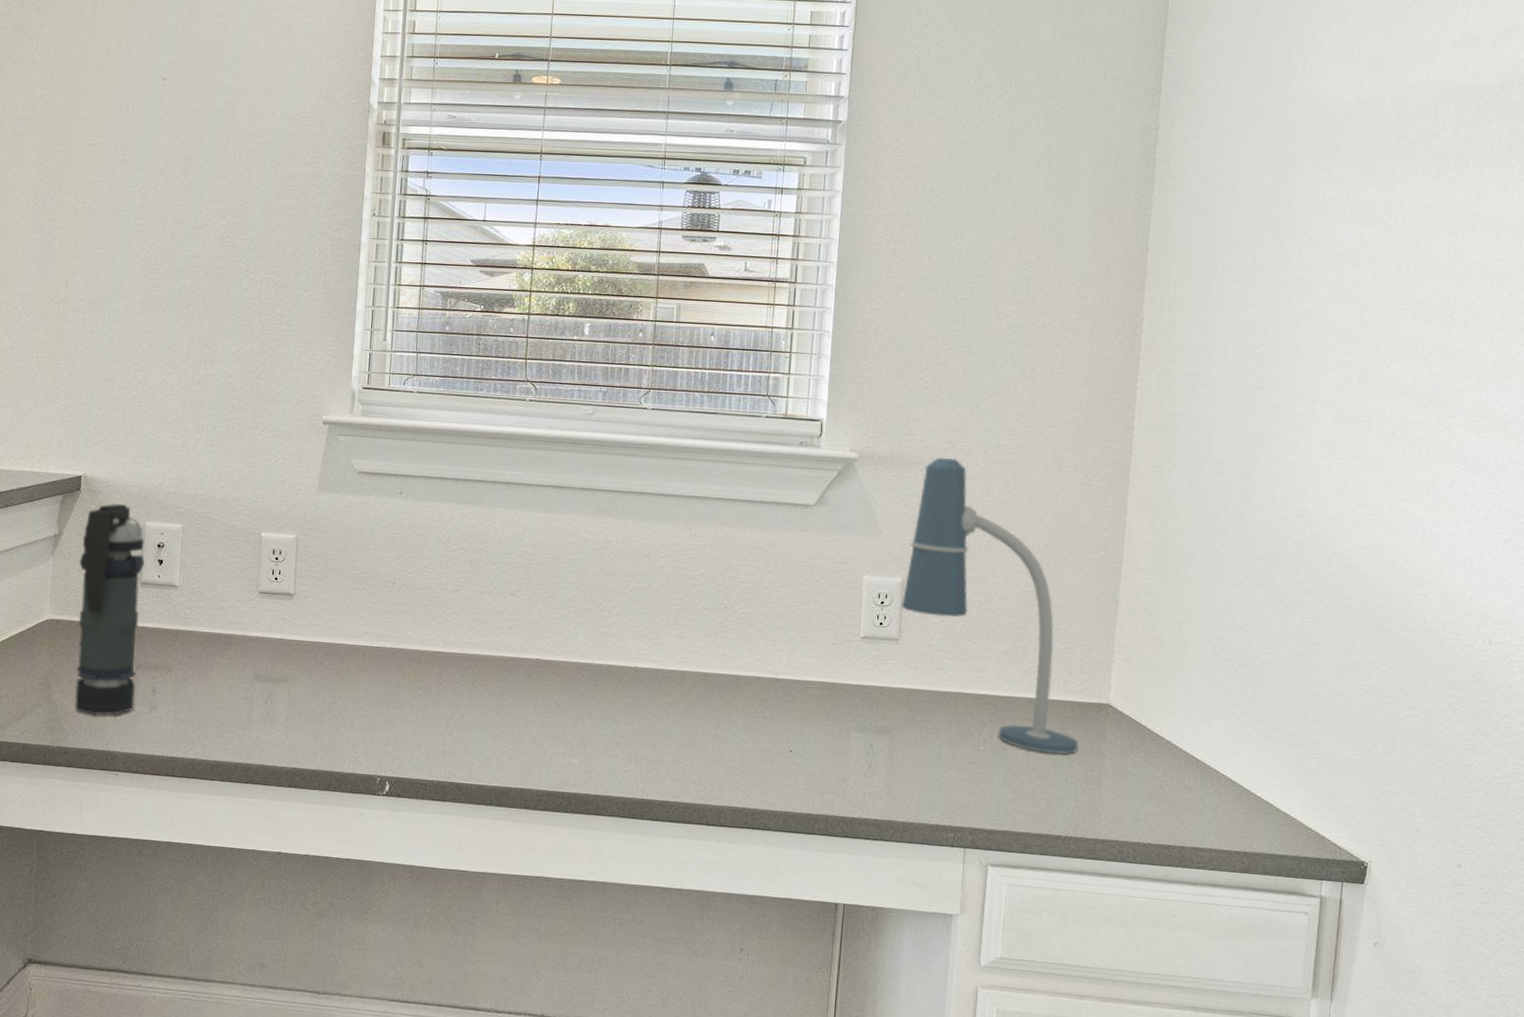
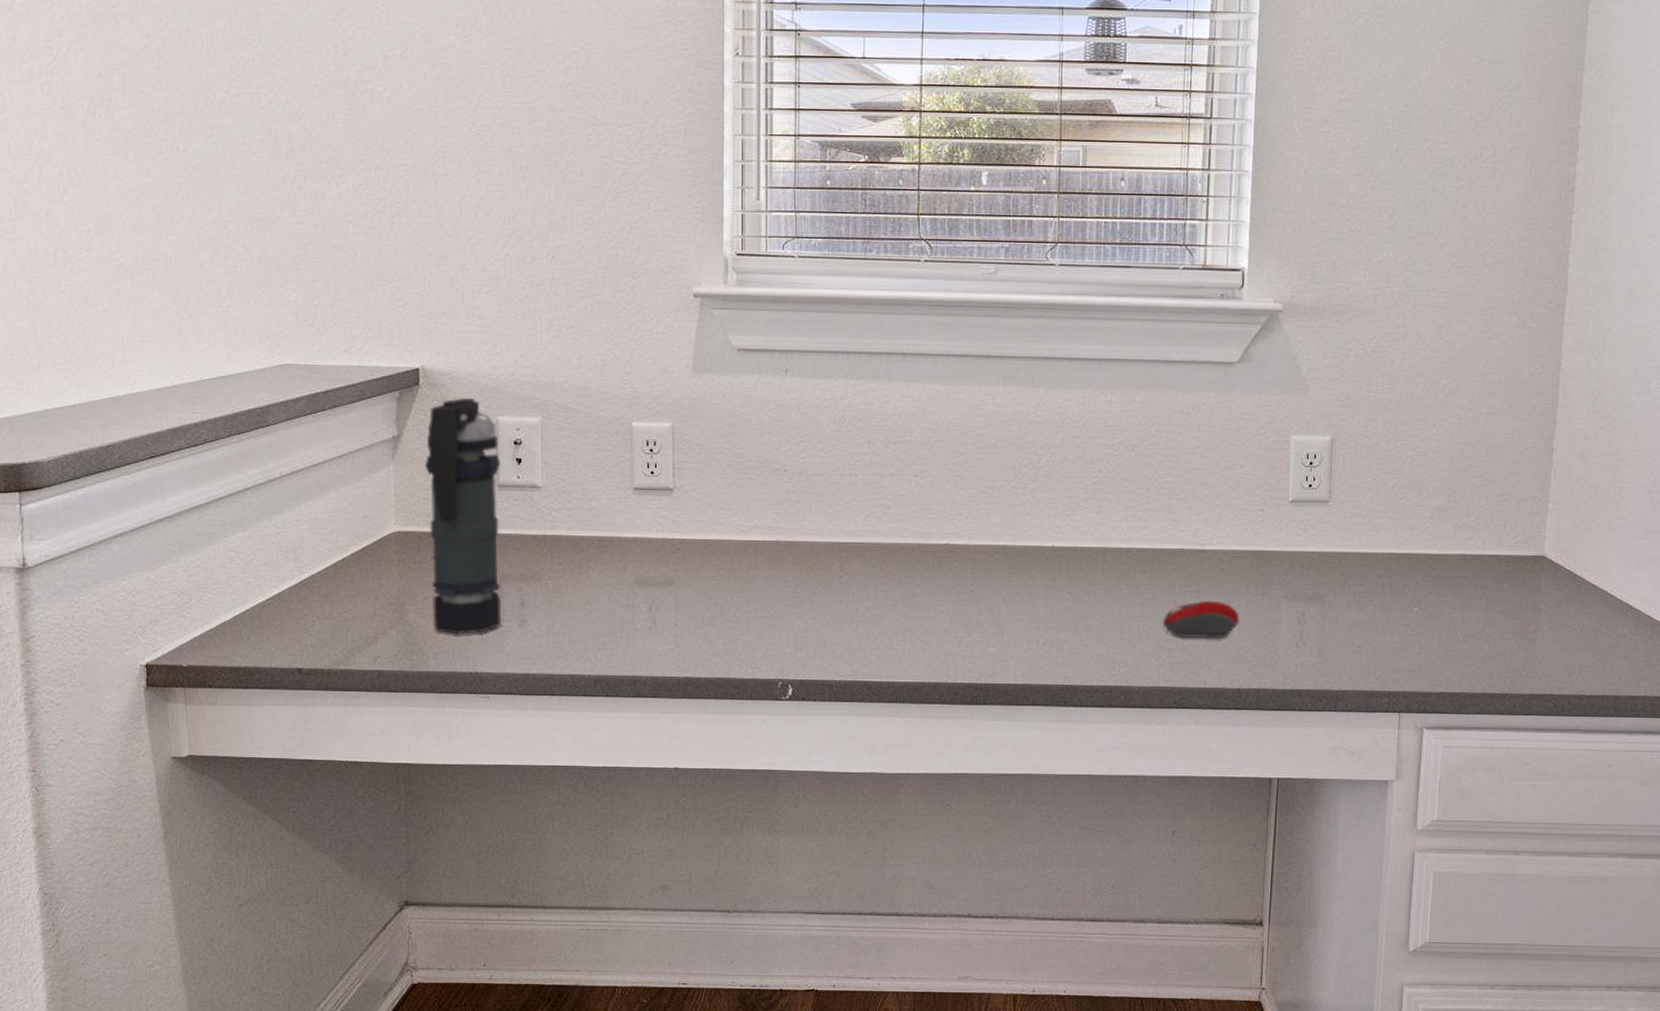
computer mouse: none [737,727,811,764] -> present [1163,600,1240,639]
desk lamp: present [901,458,1078,754] -> none [1330,304,1513,610]

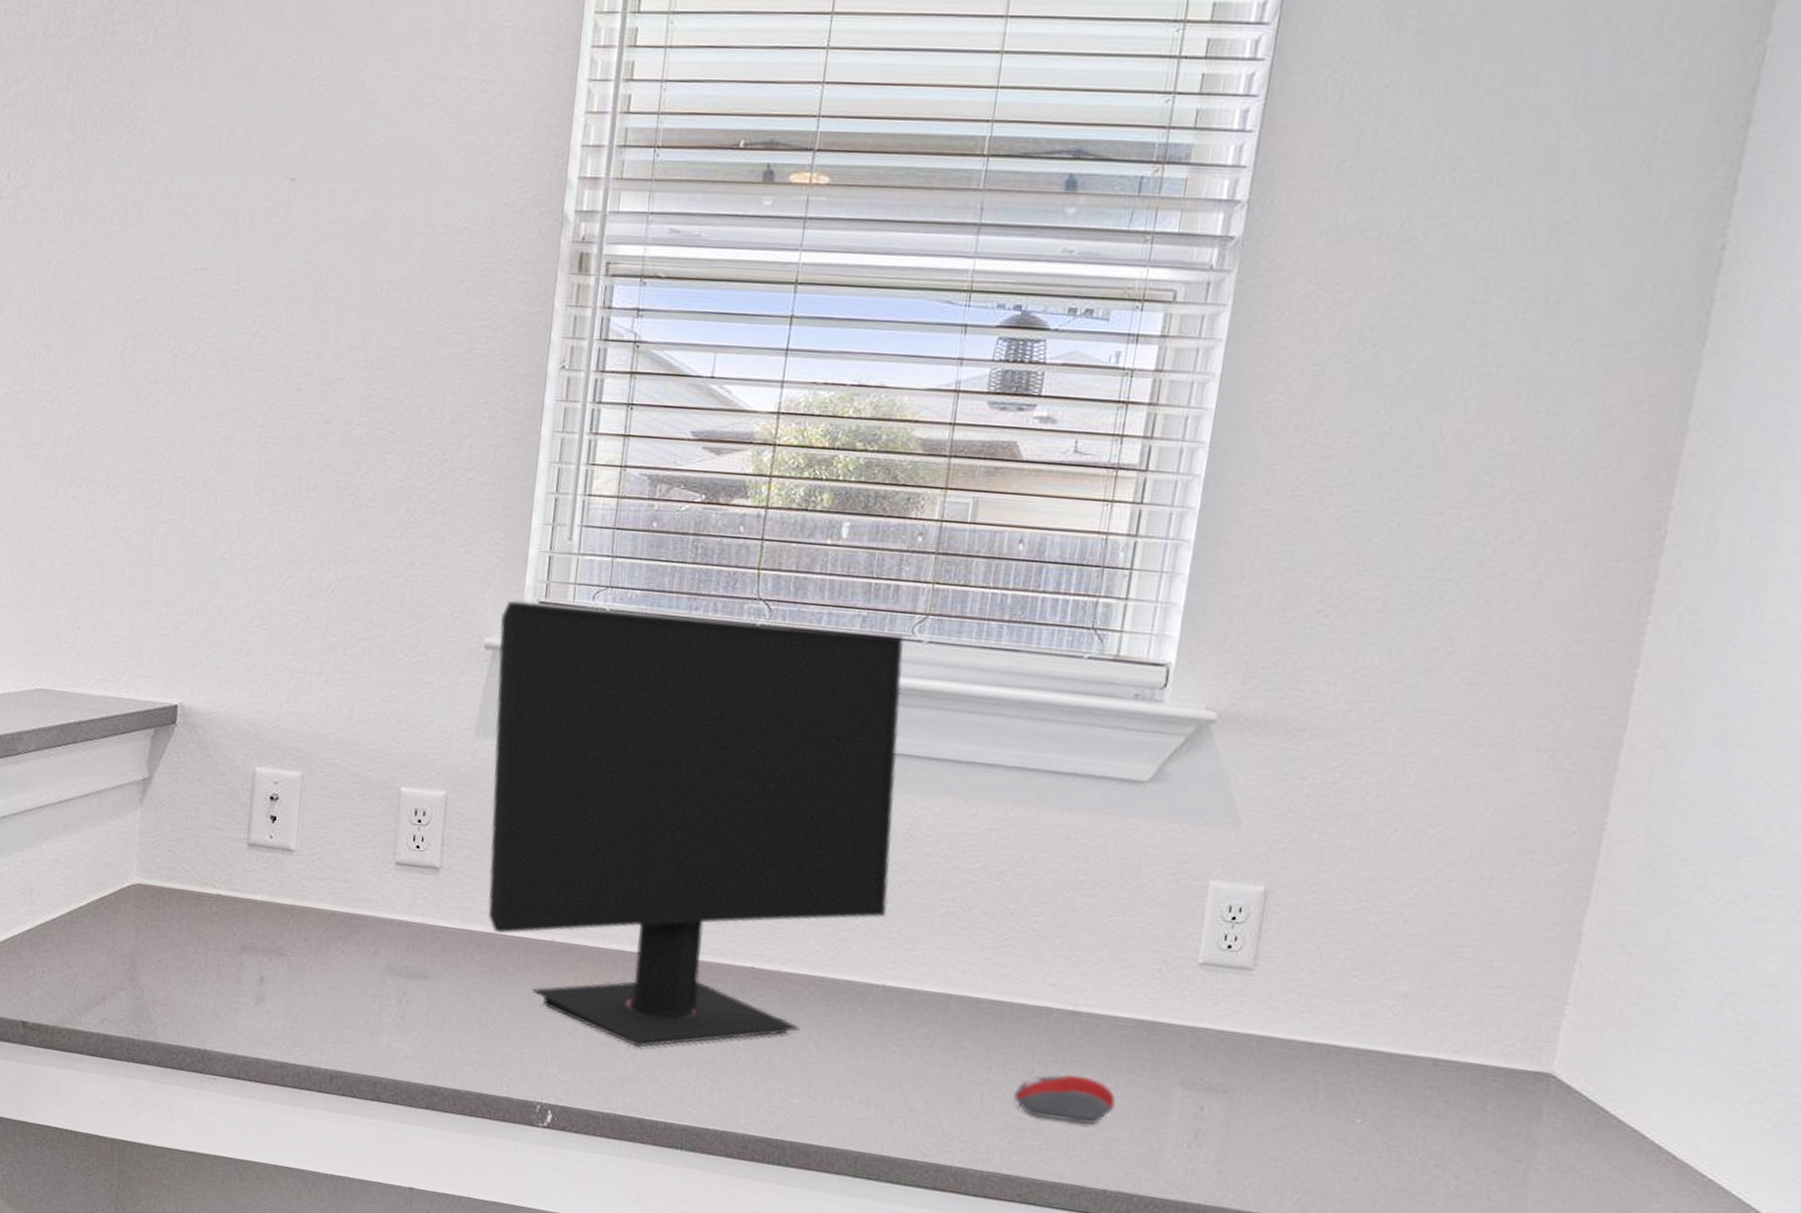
smoke grenade: present [424,397,502,635] -> none [165,741,254,1007]
computer monitor: none [706,254,1049,622] -> present [488,600,904,1048]

